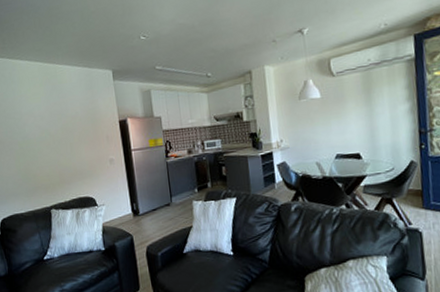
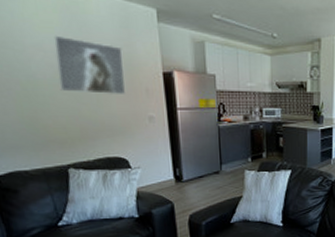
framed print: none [40,103,92,146] -> present [53,35,126,94]

